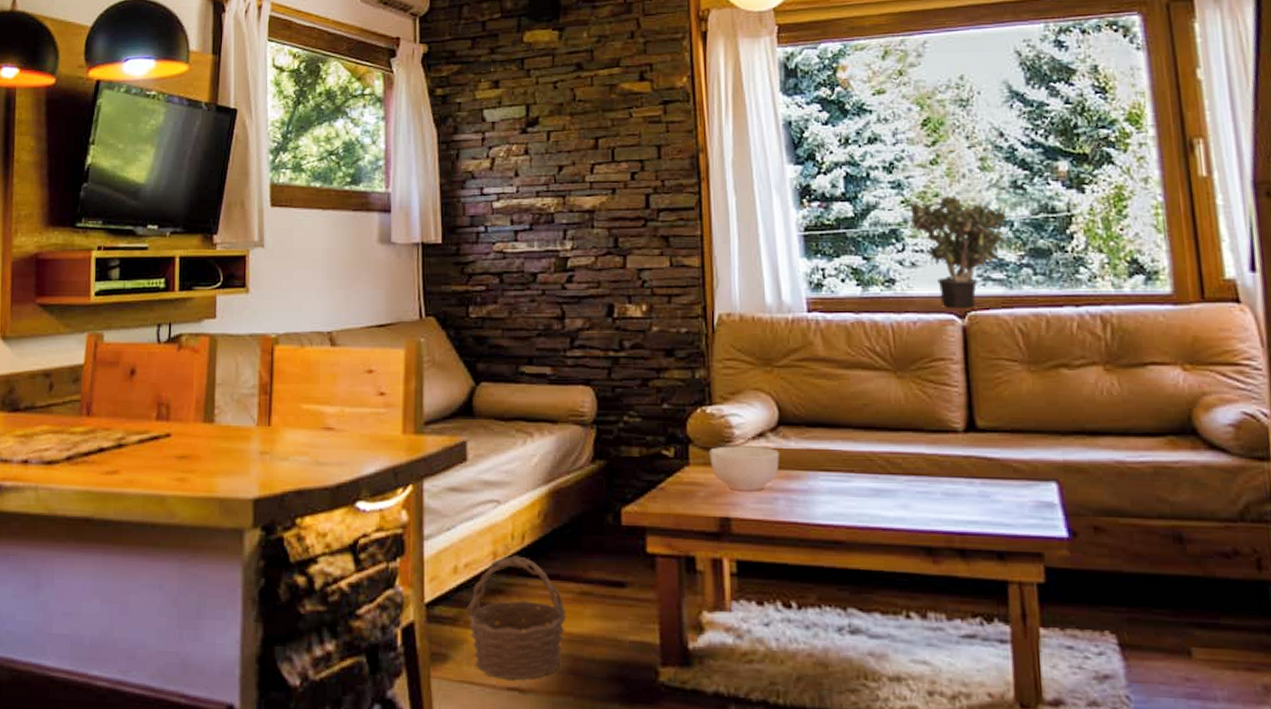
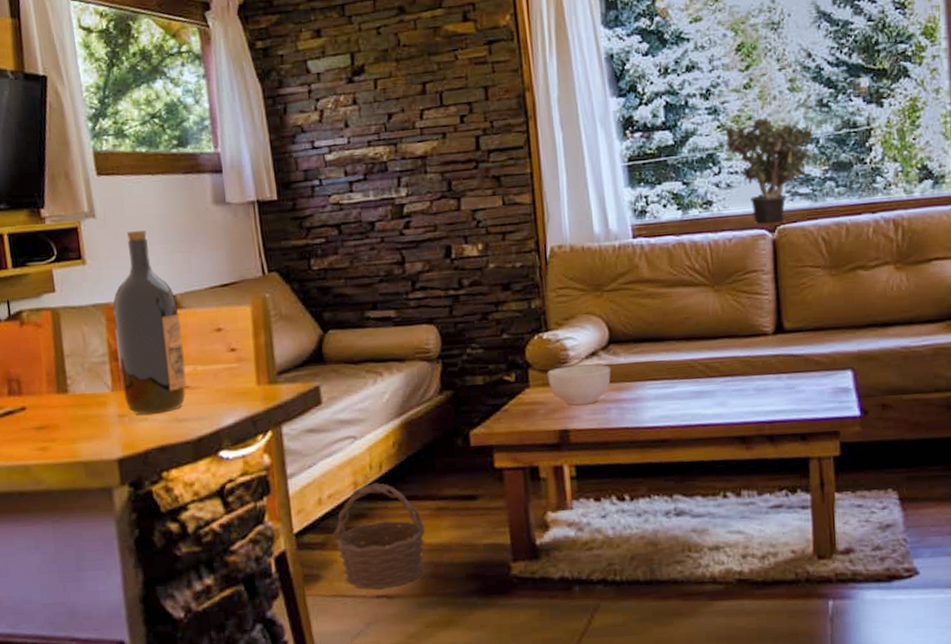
wine bottle: none [267,264,333,454] -> present [112,231,187,415]

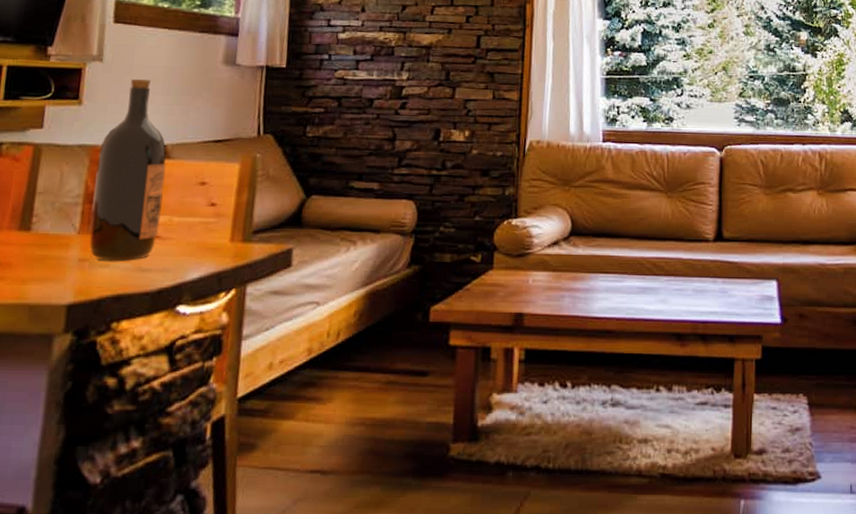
basket: present [333,483,426,589] -> none [277,351,372,464]
bowl: present [546,364,611,406] -> none [510,252,570,291]
potted plant: present [719,116,815,224] -> none [685,52,761,143]

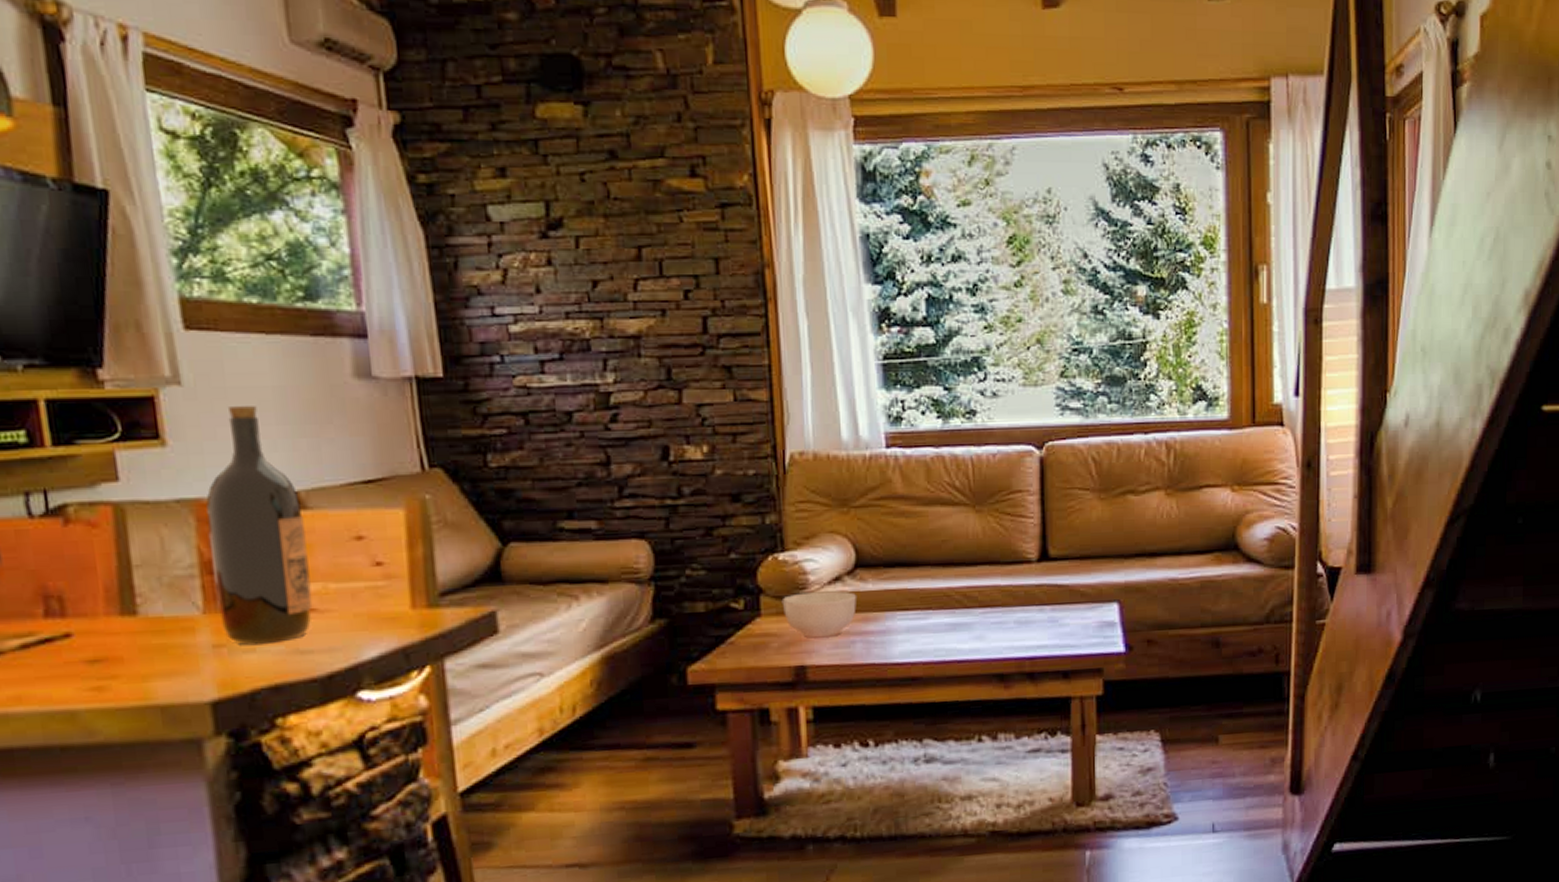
bowl: none [510,252,570,291] -> present [781,591,857,639]

